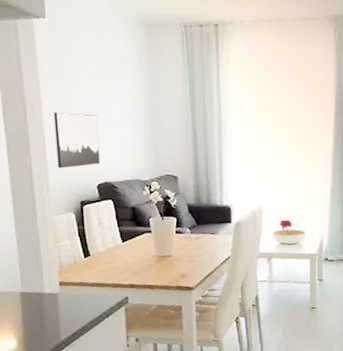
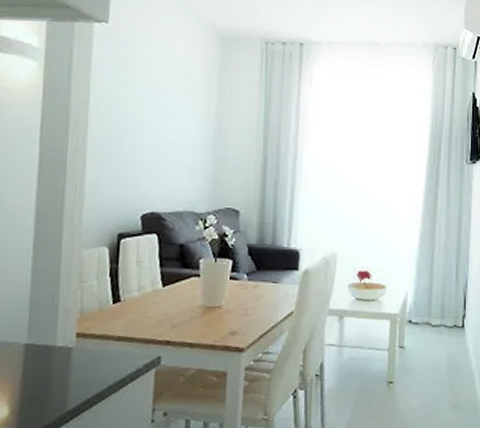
wall art: present [54,111,101,169] -> none [97,126,153,193]

